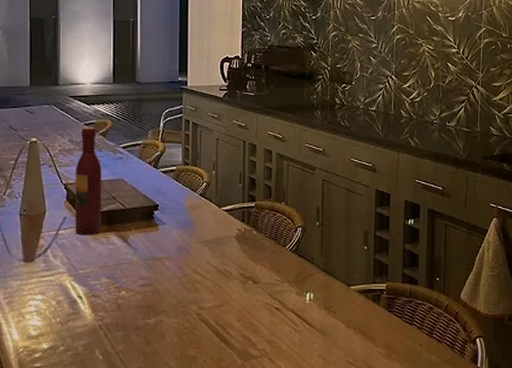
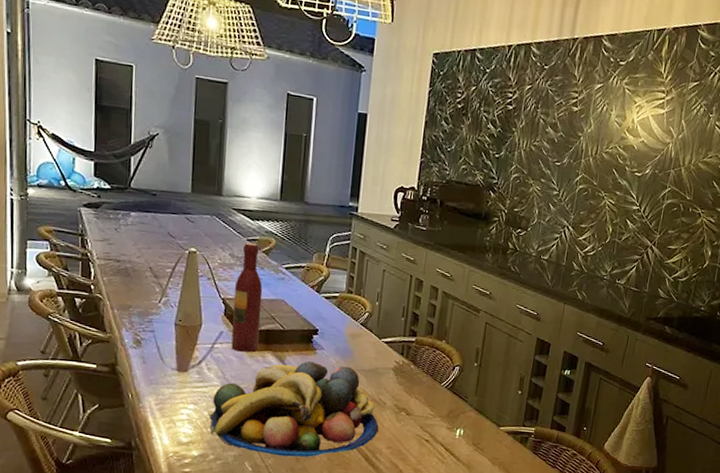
fruit bowl: none [57,238,227,341] -> present [209,361,379,457]

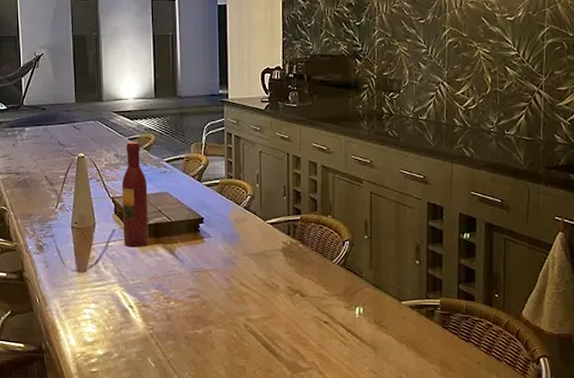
fruit bowl: present [209,361,379,457] -> none [110,251,274,350]

